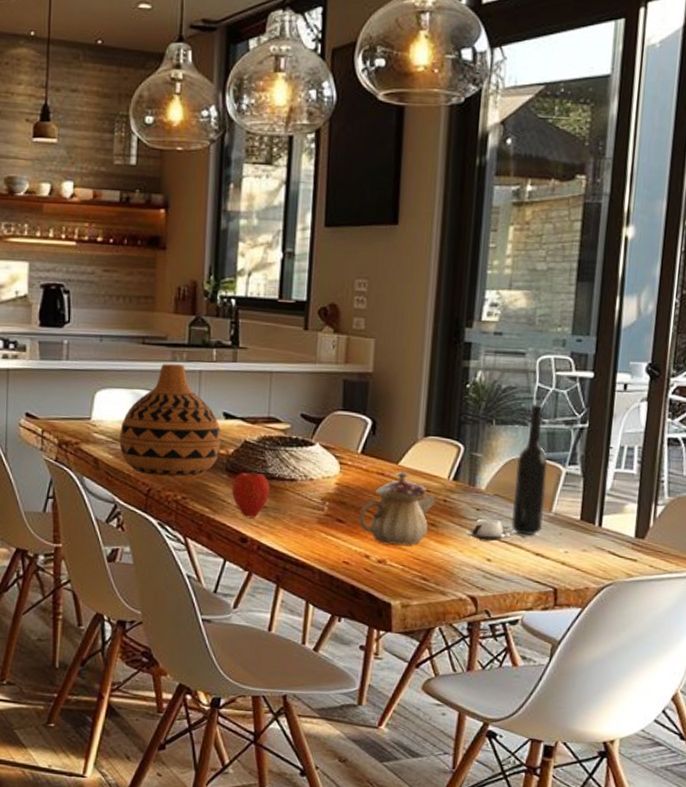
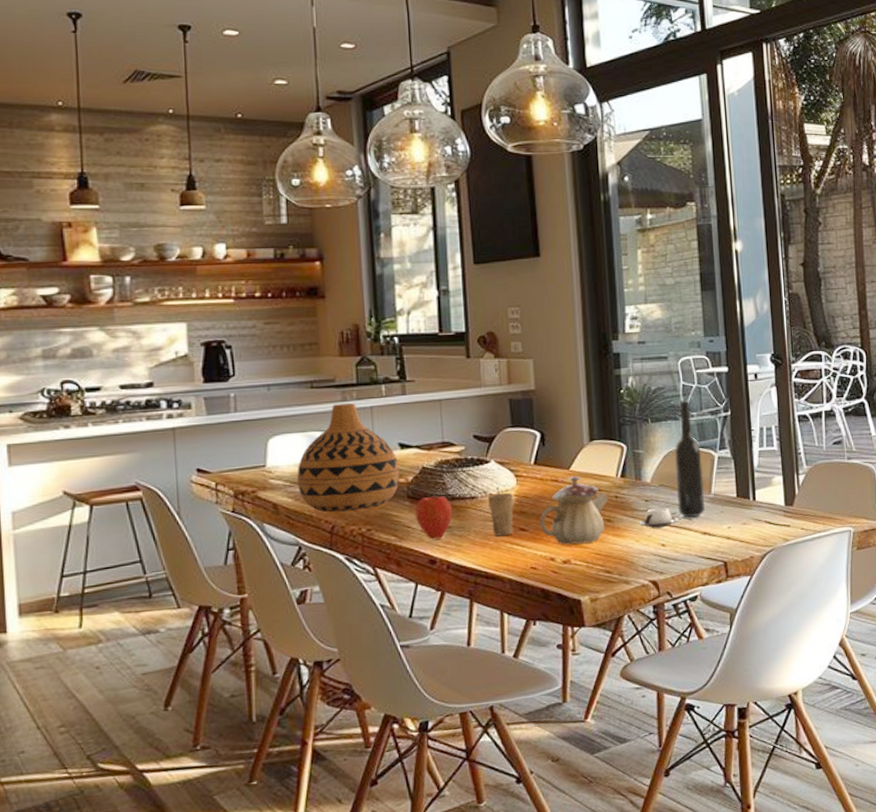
cup: none [307,471,335,525] -> present [488,486,514,536]

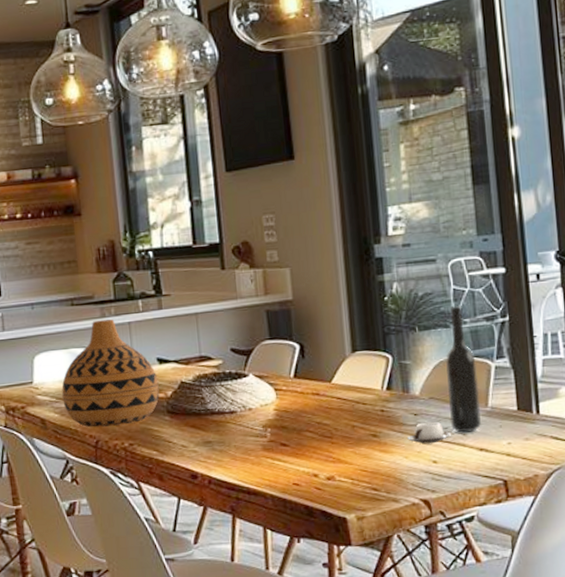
apple: present [415,496,452,540] -> none [175,410,212,455]
cup: present [488,486,514,536] -> none [247,400,274,452]
teapot: present [539,475,608,545] -> none [301,388,374,461]

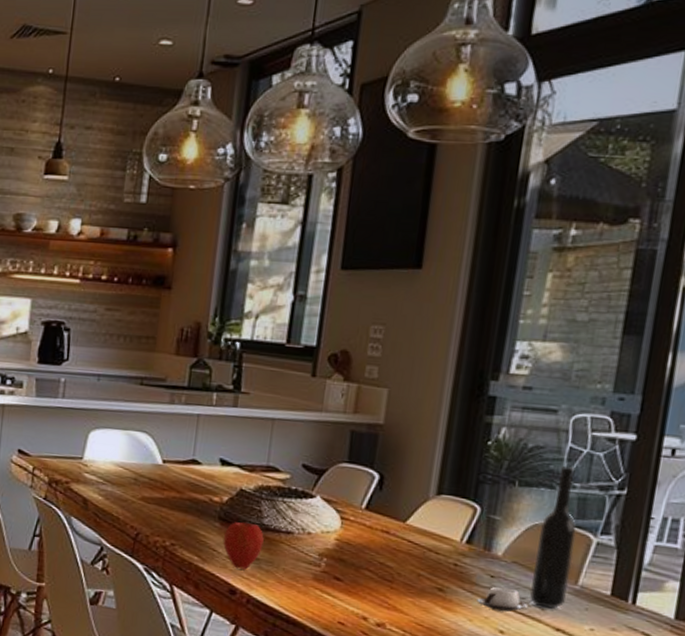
vase: present [61,319,159,427] -> none [110,406,216,523]
apple: none [175,410,212,455] -> present [223,522,264,570]

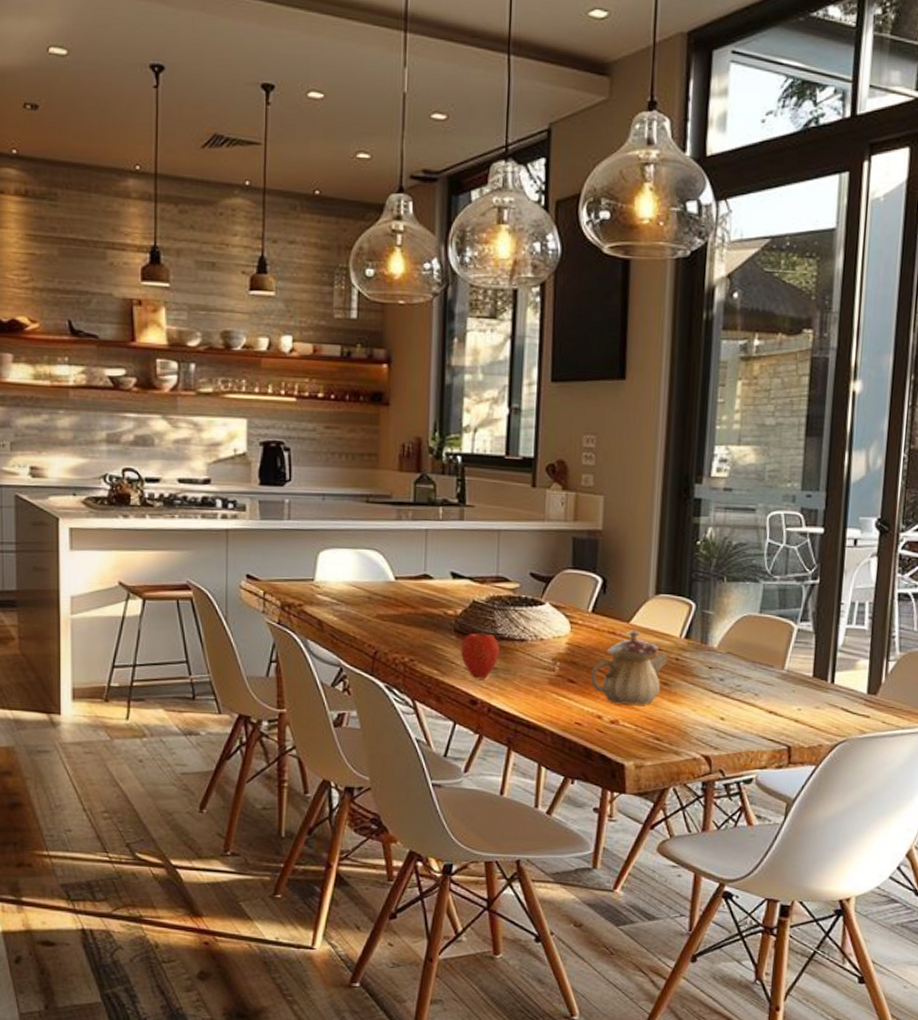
teapot: none [358,530,445,610] -> present [590,630,668,705]
cup: present [477,586,529,612] -> none [698,676,744,700]
bottle: present [529,465,576,609] -> none [744,560,780,693]

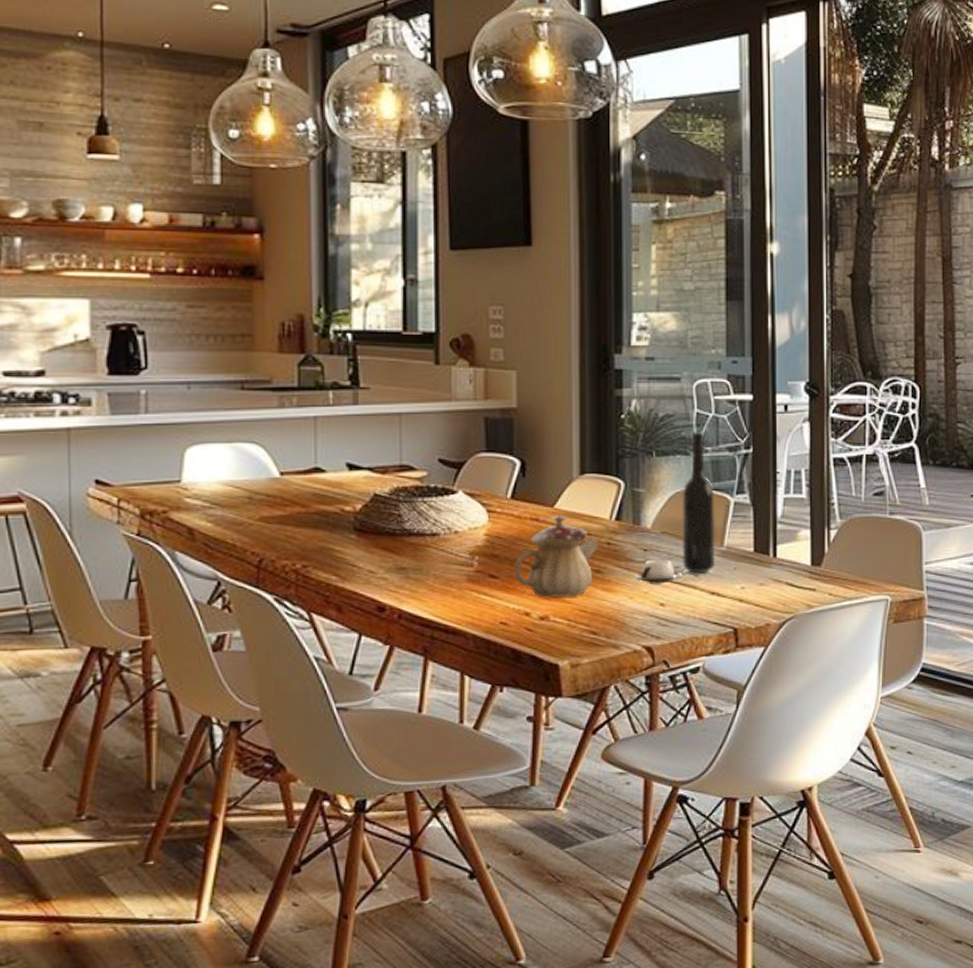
apple: present [460,633,499,680] -> none [362,529,408,582]
cup: none [698,676,744,700] -> present [634,559,683,585]
bottle: none [744,560,780,693] -> present [682,431,716,574]

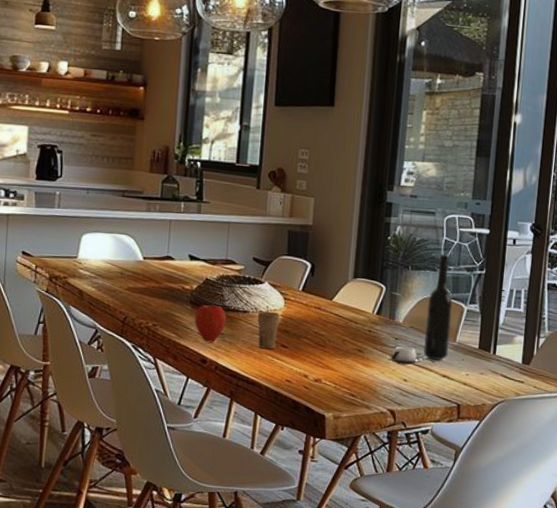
apple: none [362,529,408,582] -> present [194,304,226,343]
cup: none [453,522,484,583] -> present [257,305,280,349]
teapot: present [514,514,599,598] -> none [299,306,363,368]

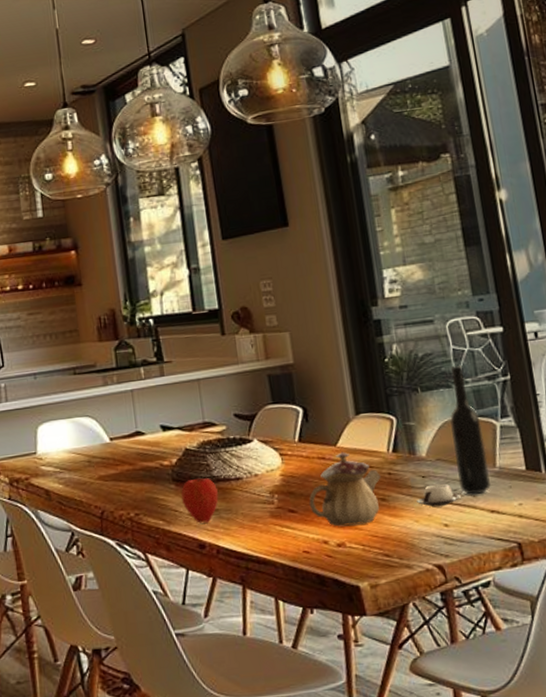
cup: present [257,305,280,349] -> none [253,466,282,519]
teapot: none [299,306,363,368] -> present [309,452,381,527]

